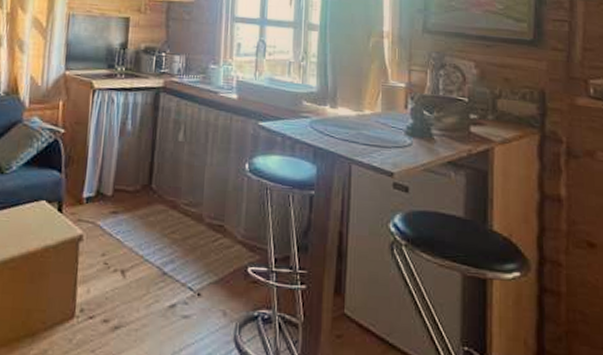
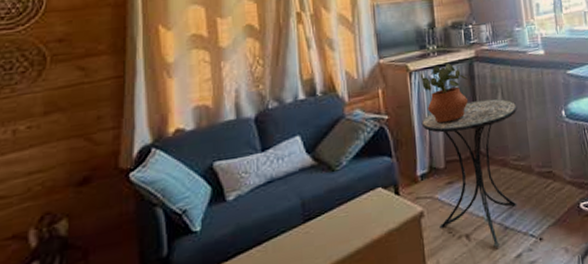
side table: none [96,133,198,291] -> present [421,98,518,247]
potted plant: none [103,88,152,150] -> present [420,63,469,123]

